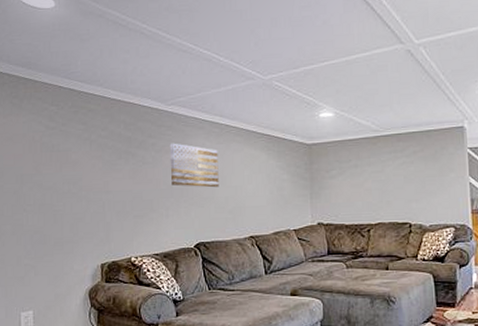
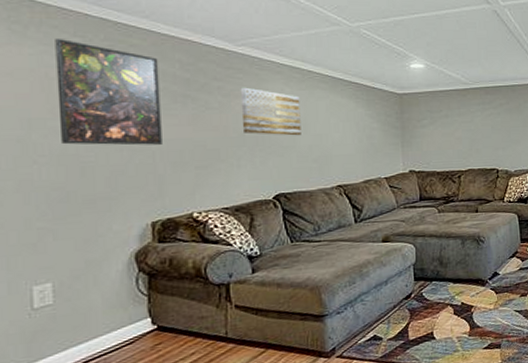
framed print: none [39,108,110,197] -> present [55,39,162,146]

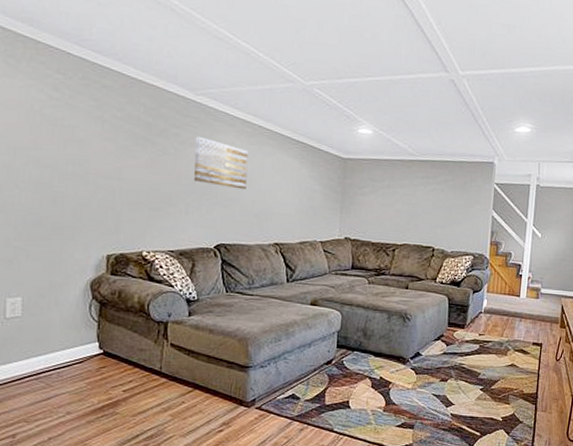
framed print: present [55,39,162,146] -> none [39,74,126,183]

